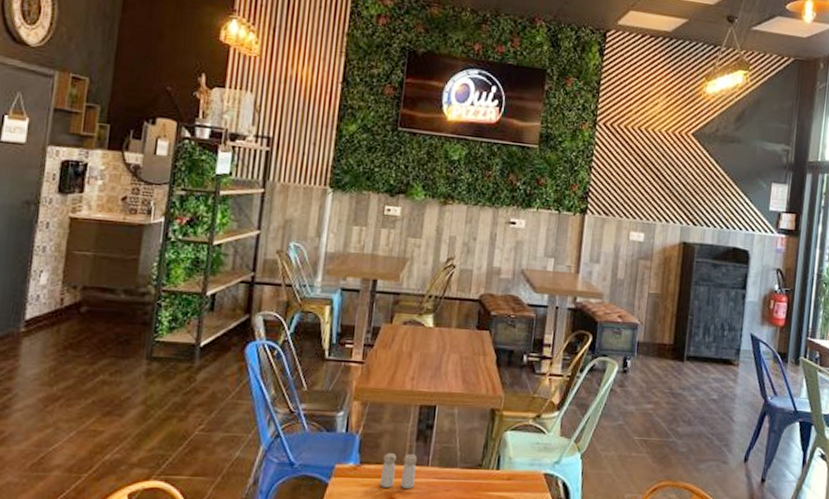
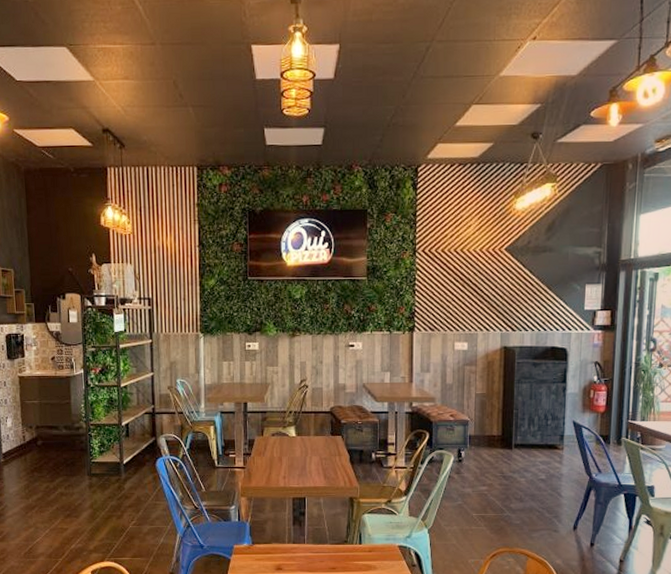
salt and pepper shaker: present [380,452,418,488] -> none [269,534,296,561]

